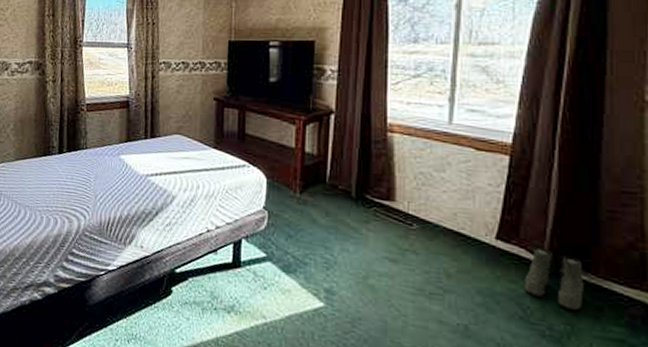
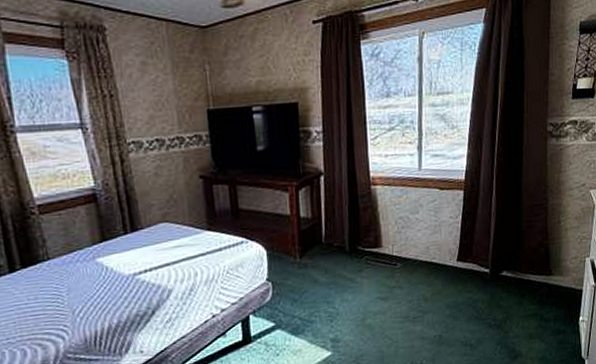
boots: present [524,247,584,311] -> none [477,260,514,303]

